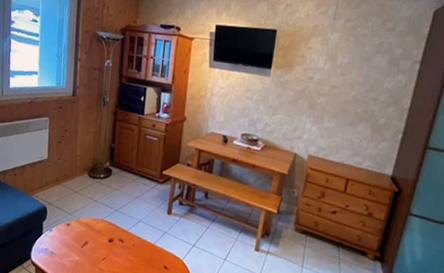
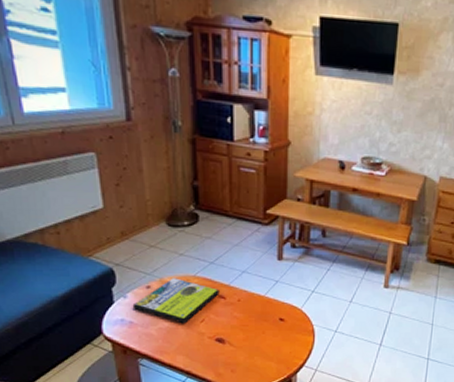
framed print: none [54,219,120,260] -> present [132,278,220,324]

